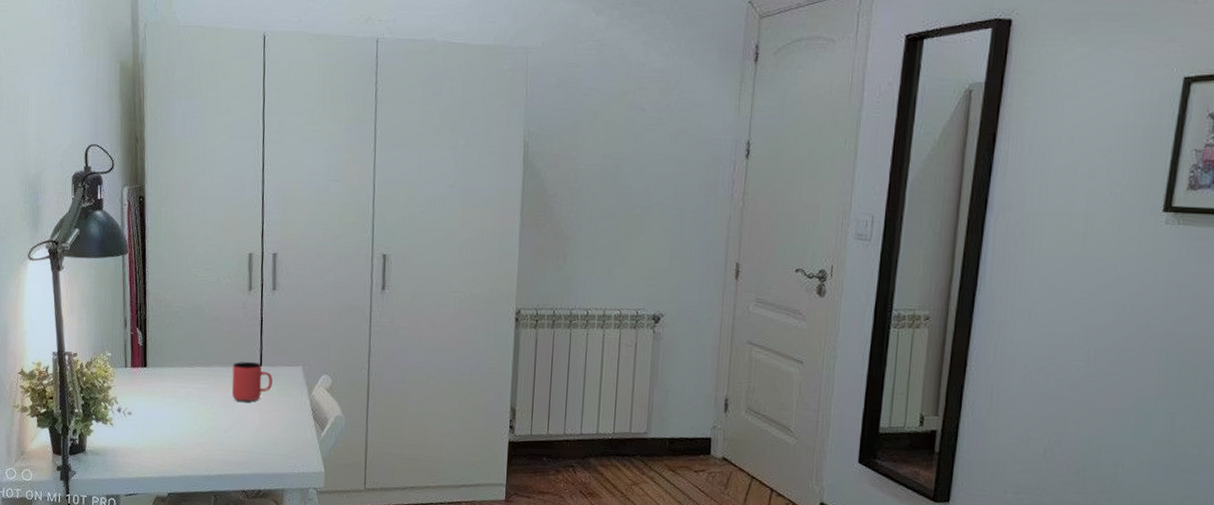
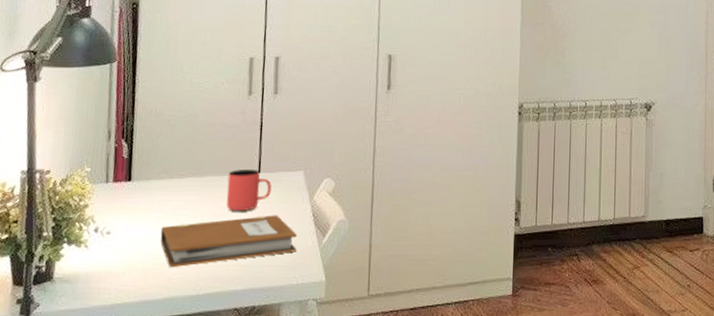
notebook: none [174,406,297,449] -> present [160,215,297,268]

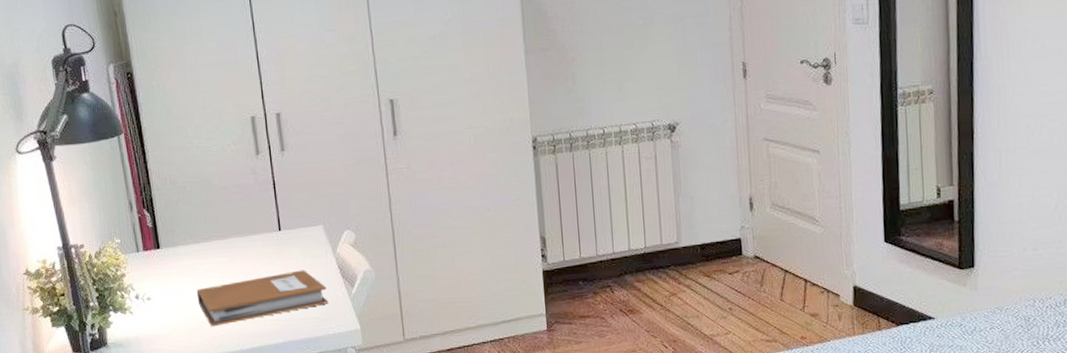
cup: present [226,169,272,212] -> none [250,227,295,270]

